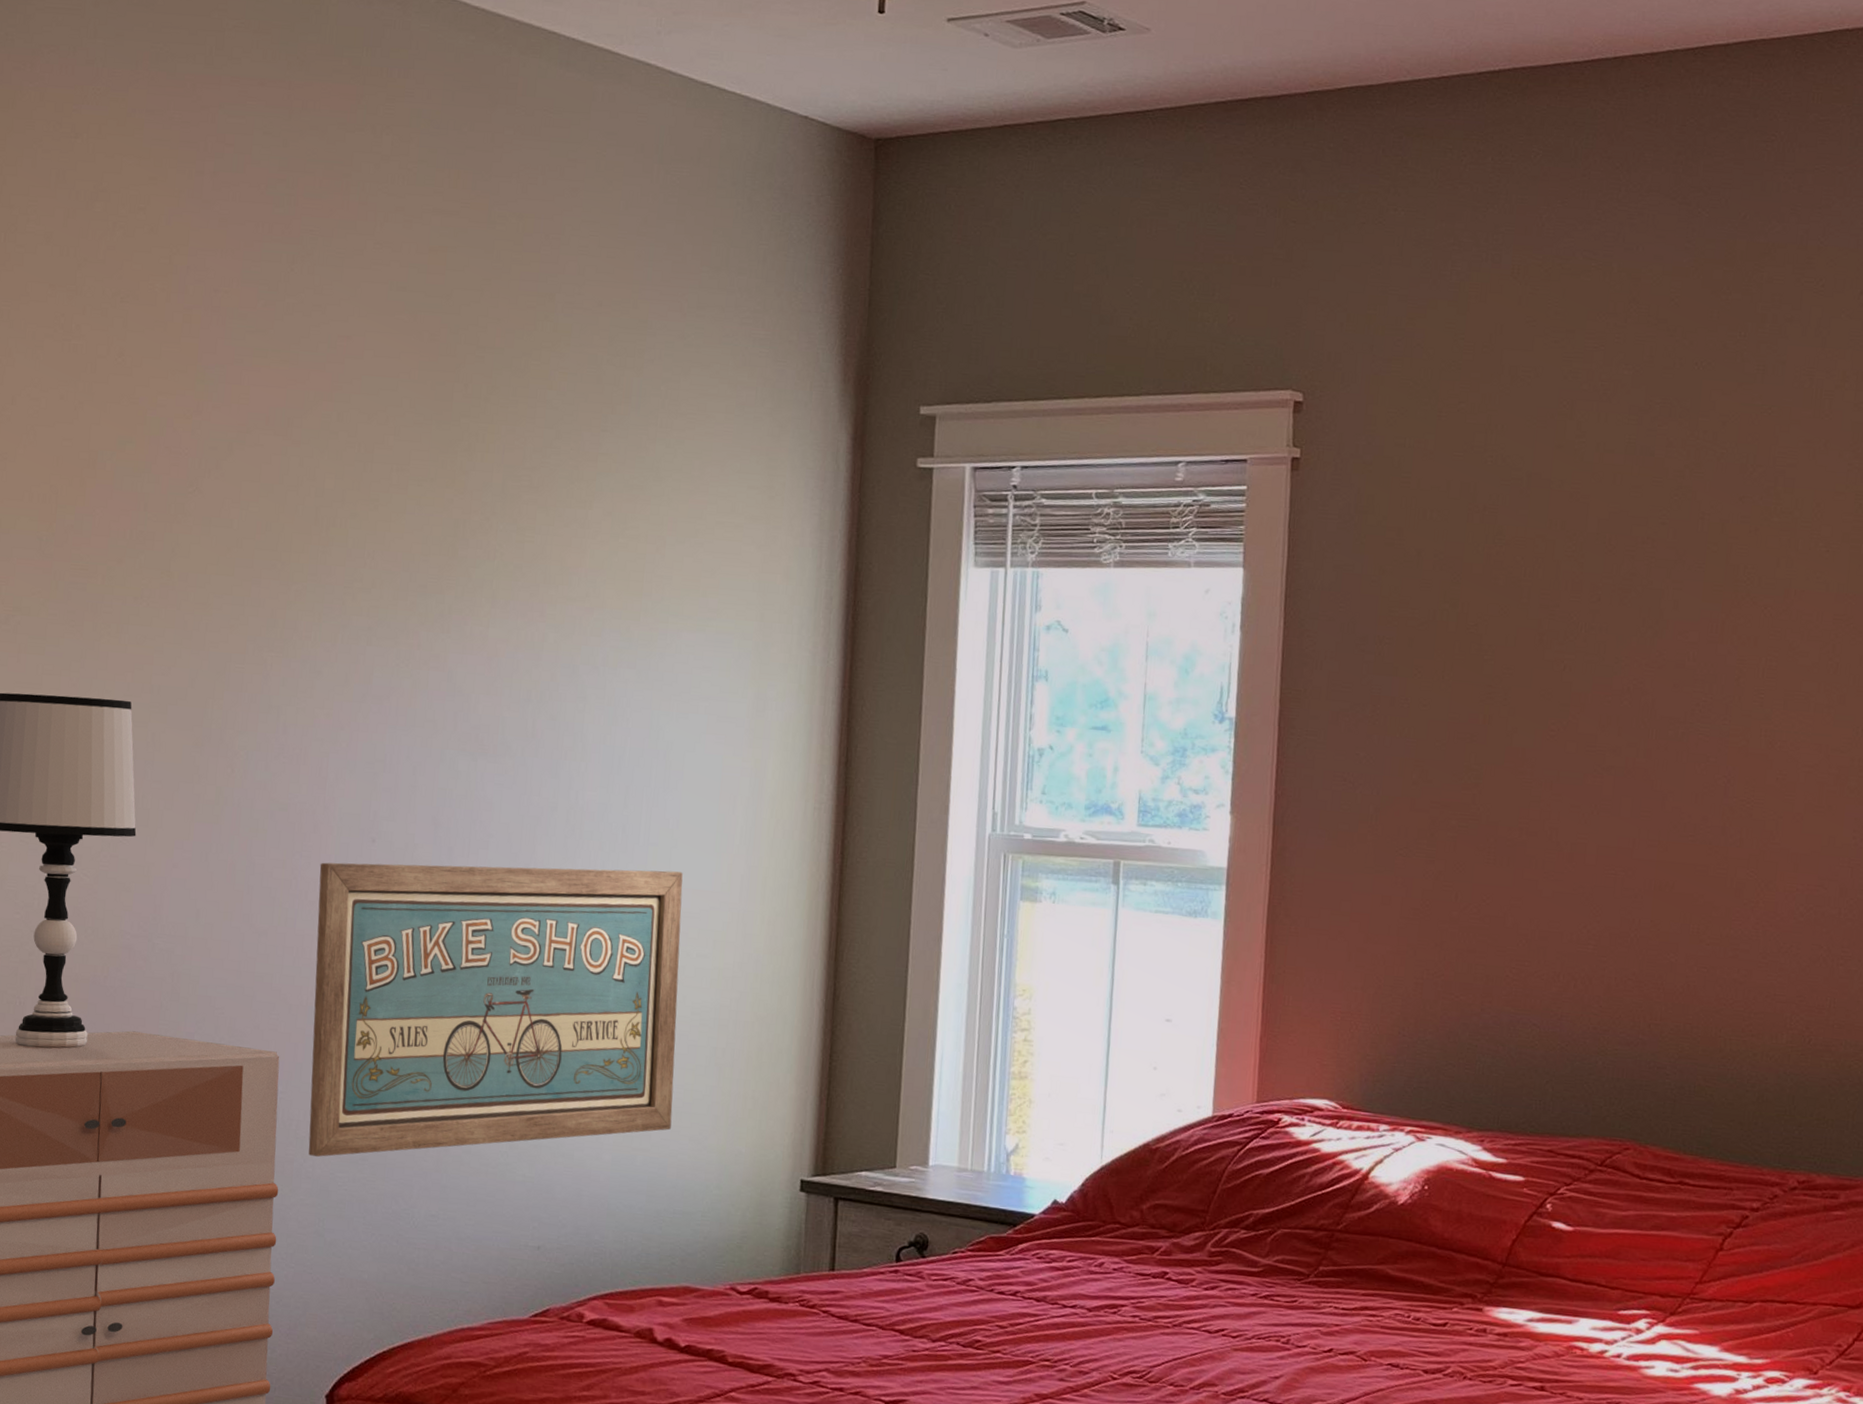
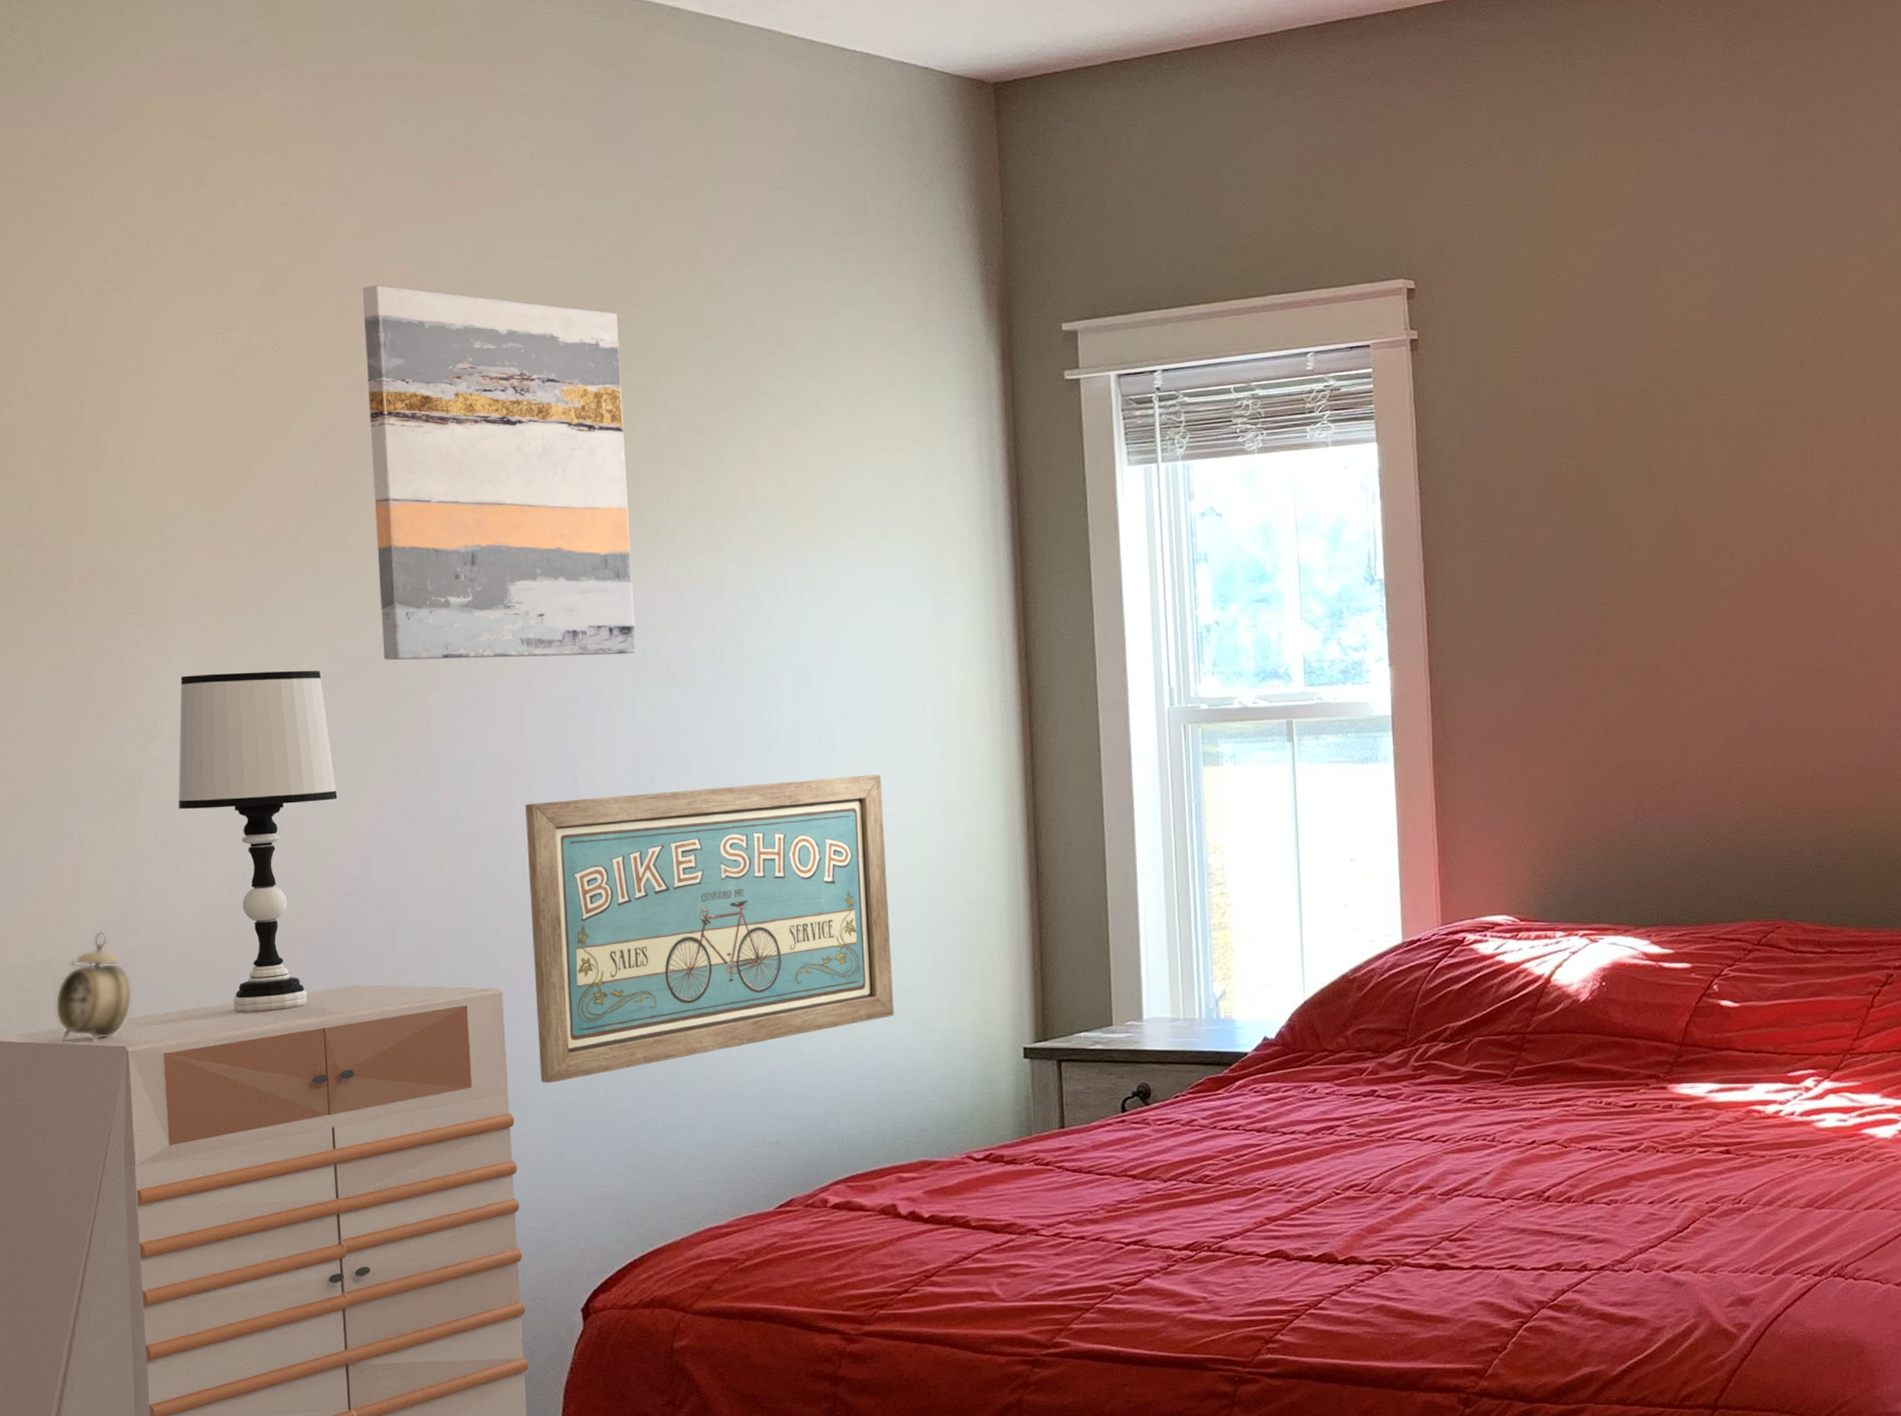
wall art: none [195,303,463,717] -> present [362,285,636,661]

